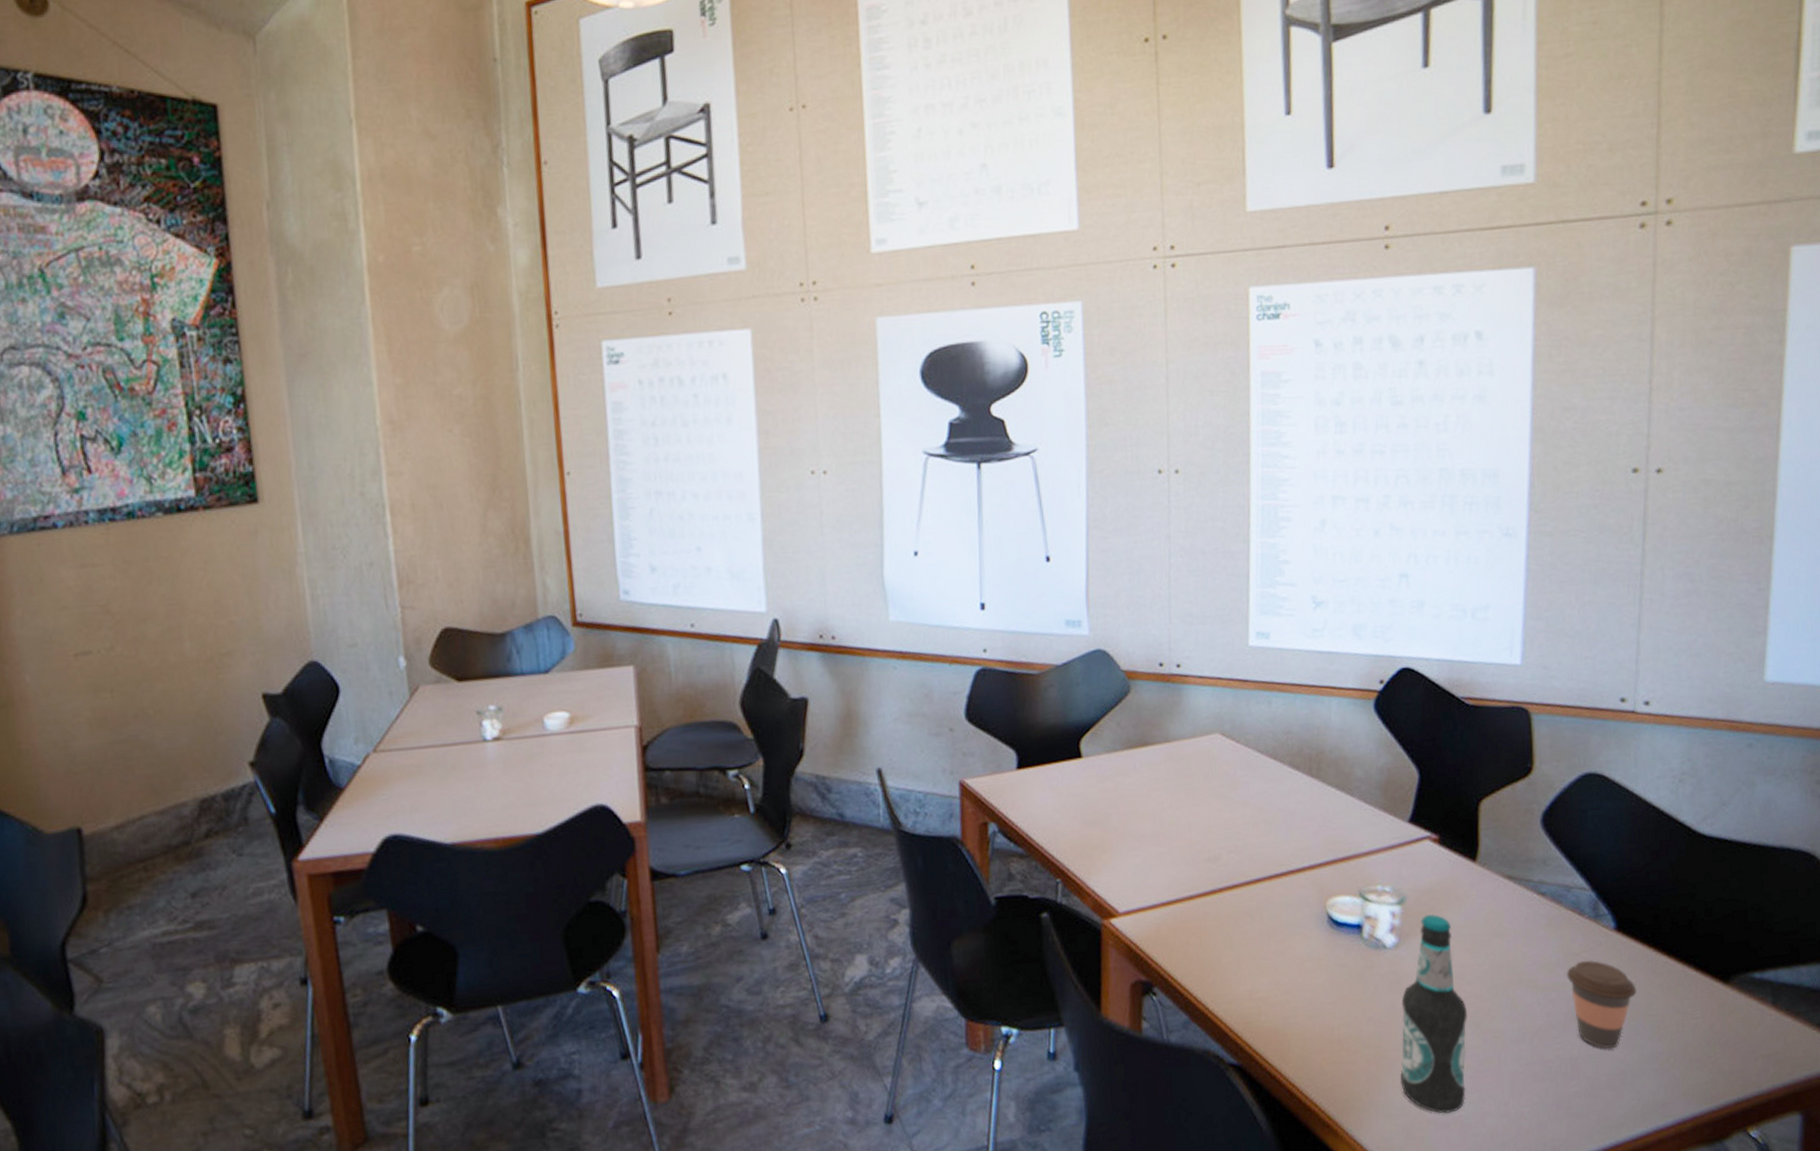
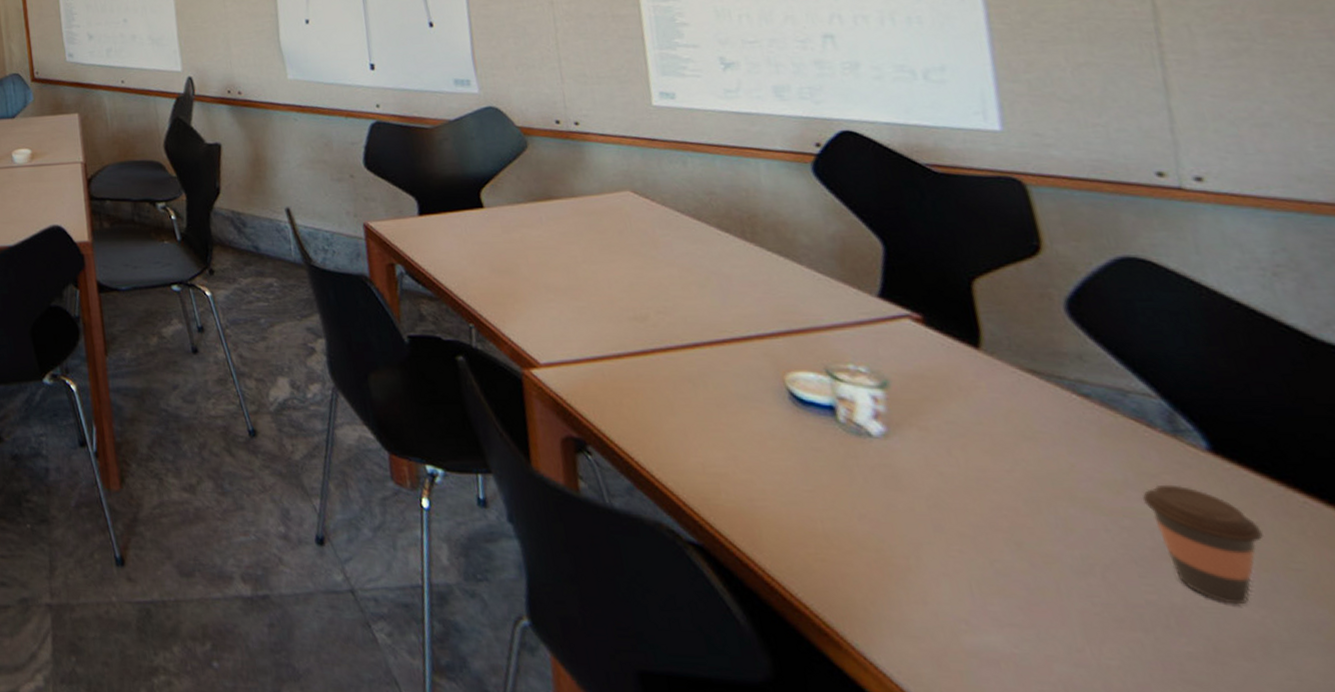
bottle: present [1400,914,1467,1114] -> none [902,404,1016,648]

